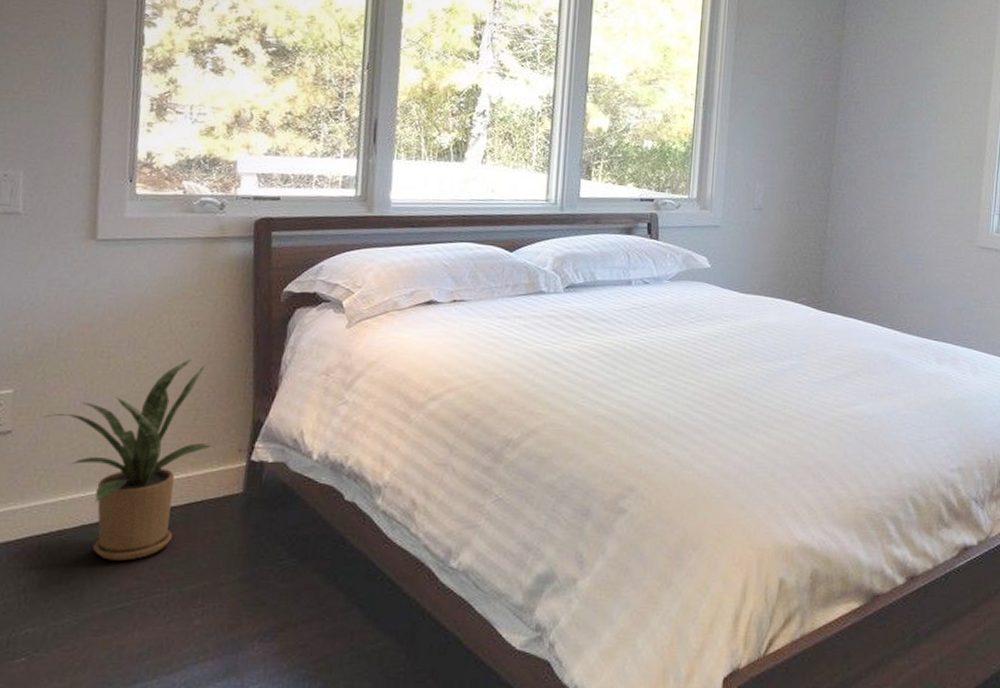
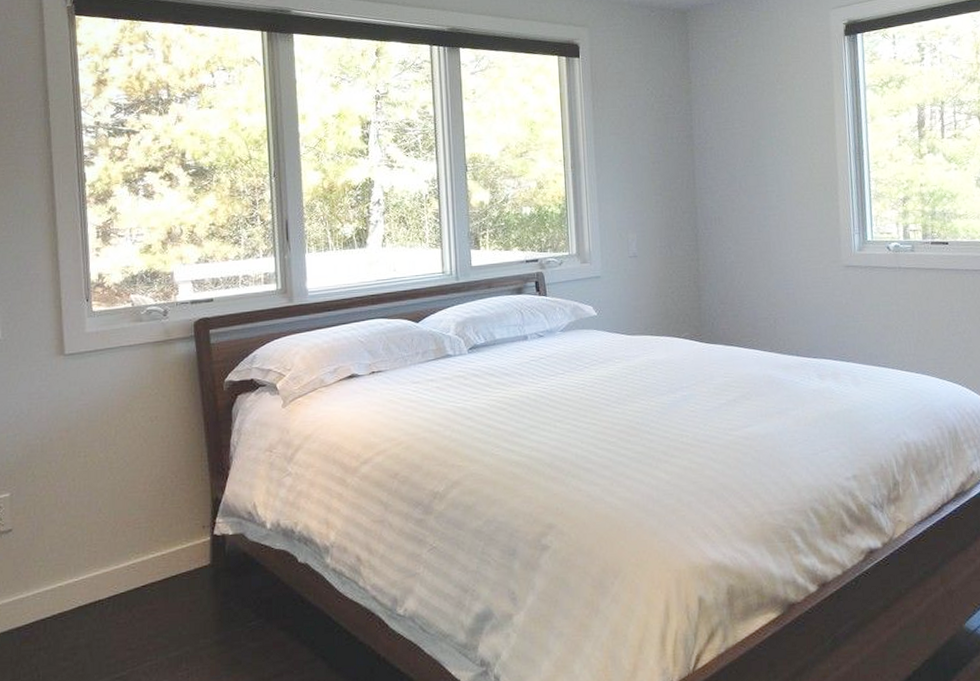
house plant: present [43,360,213,561] -> none [36,451,180,636]

